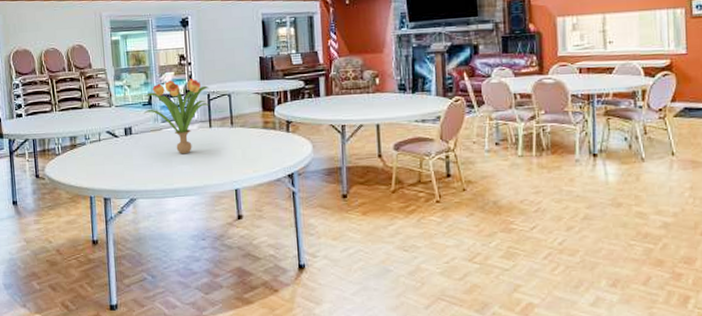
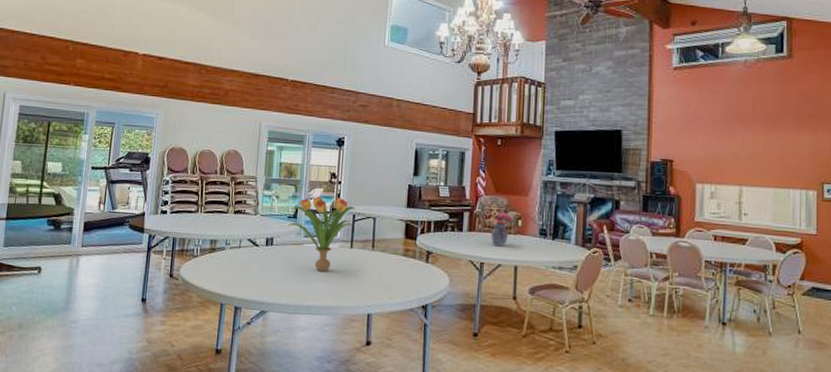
flower arrangement: none [347,72,371,108] -> present [490,212,514,247]

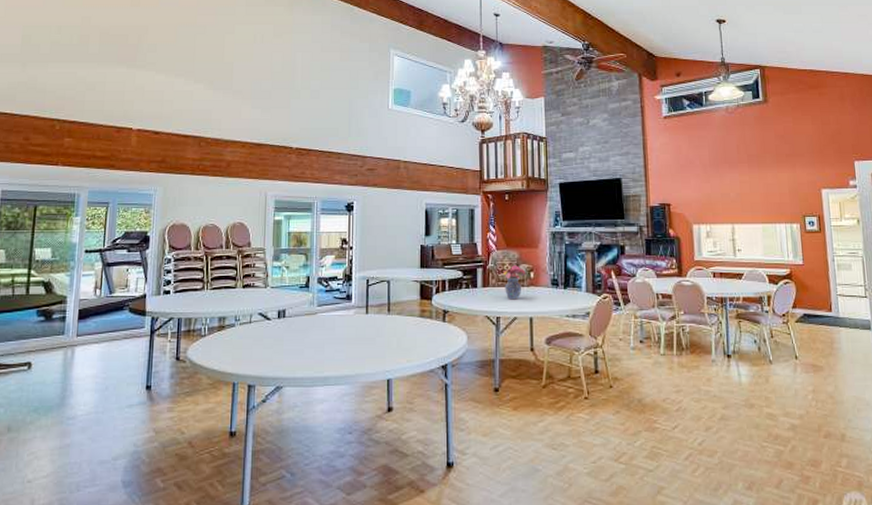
flower arrangement: present [288,196,356,272] -> none [300,263,369,341]

